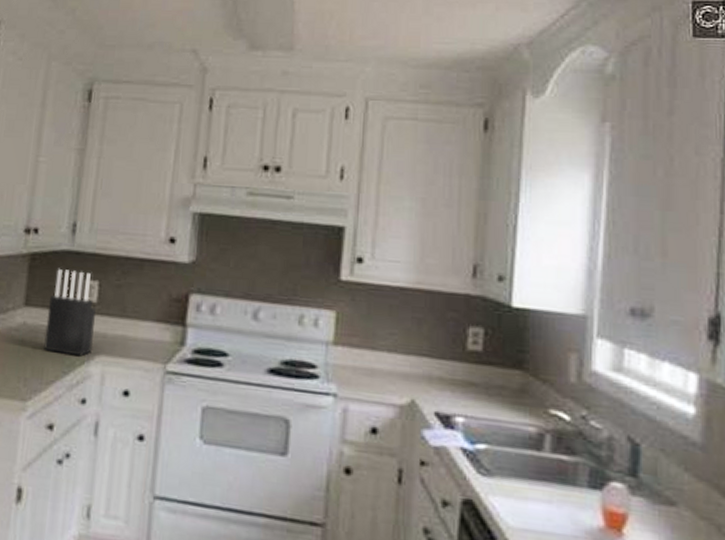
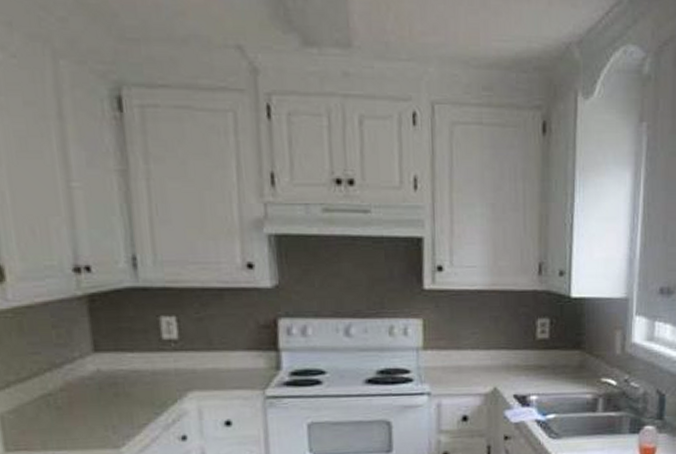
knife block: present [43,269,96,357] -> none [121,308,184,396]

